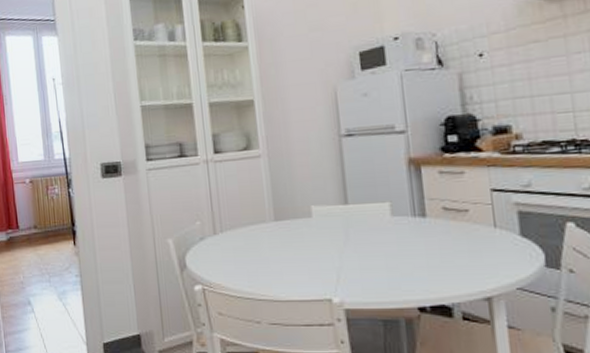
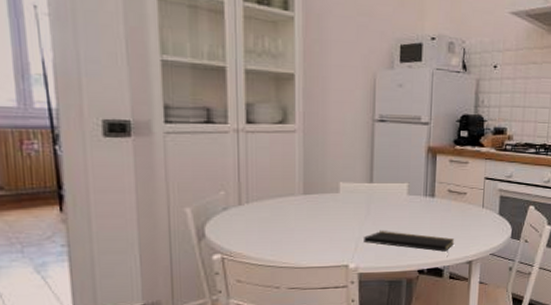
notepad: none [346,259,463,293] -> present [364,231,455,258]

